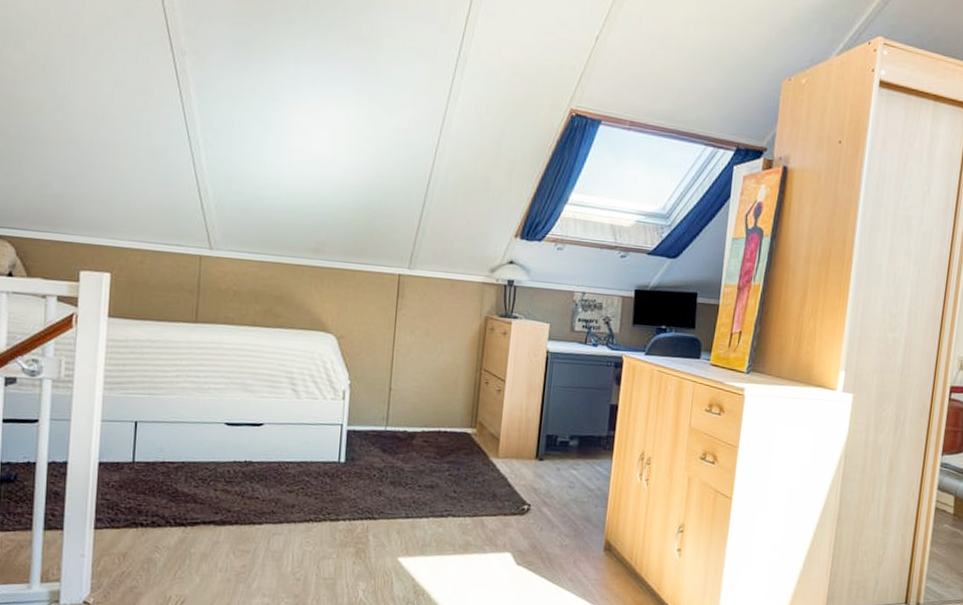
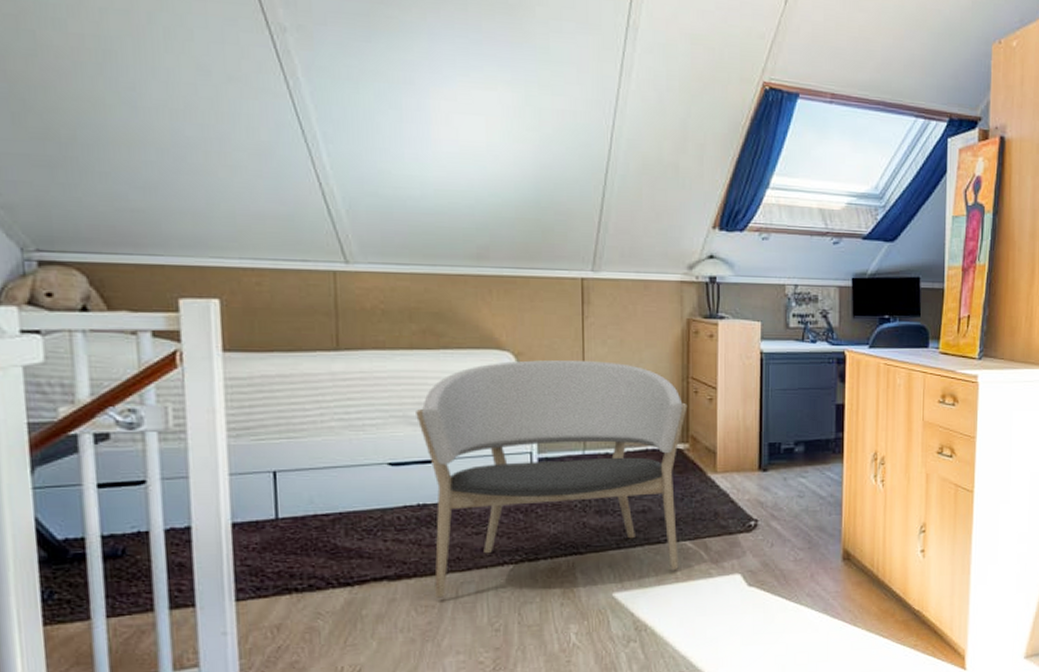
armchair: none [251,343,478,545] -> present [416,360,688,598]

